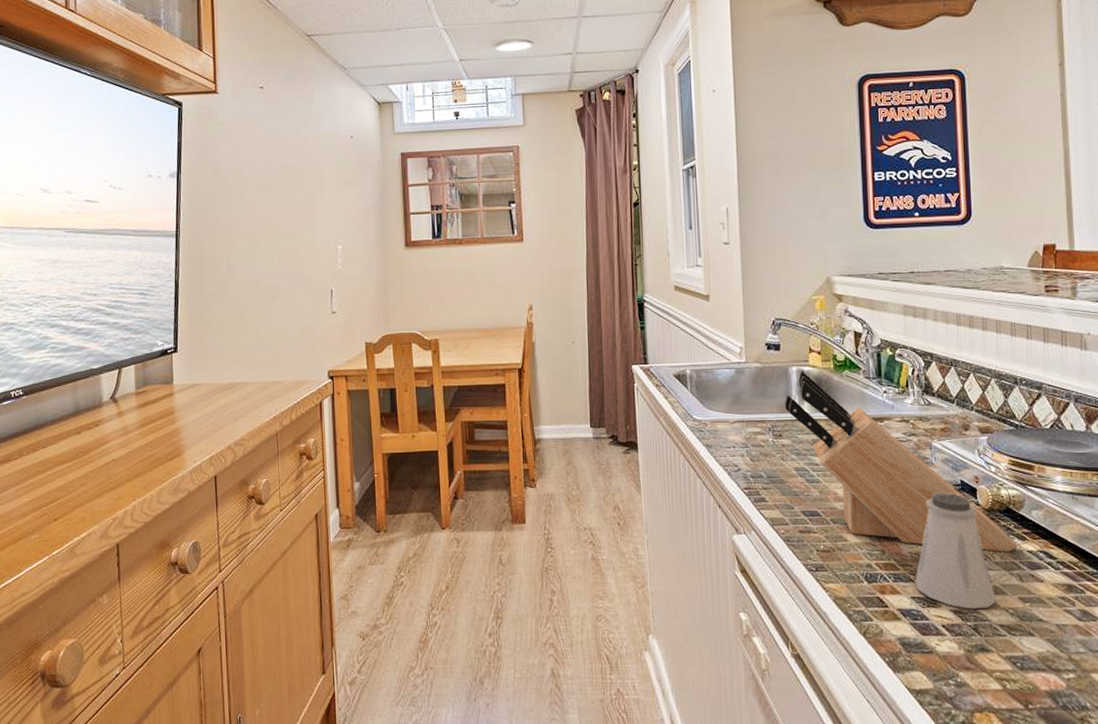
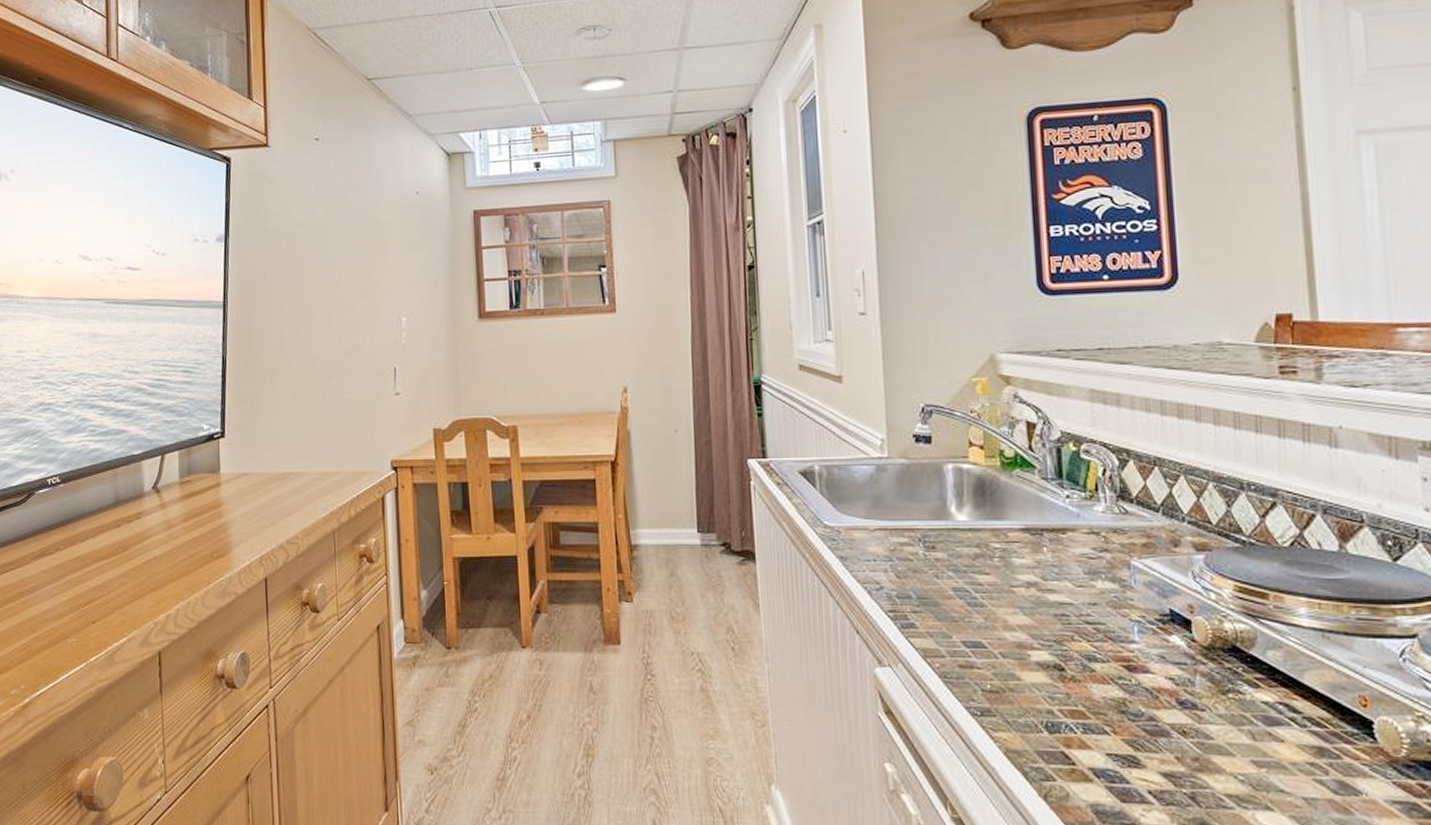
knife block: present [785,371,1018,553] -> none [939,469,1249,703]
saltshaker: present [915,492,997,609] -> none [1110,624,1221,772]

